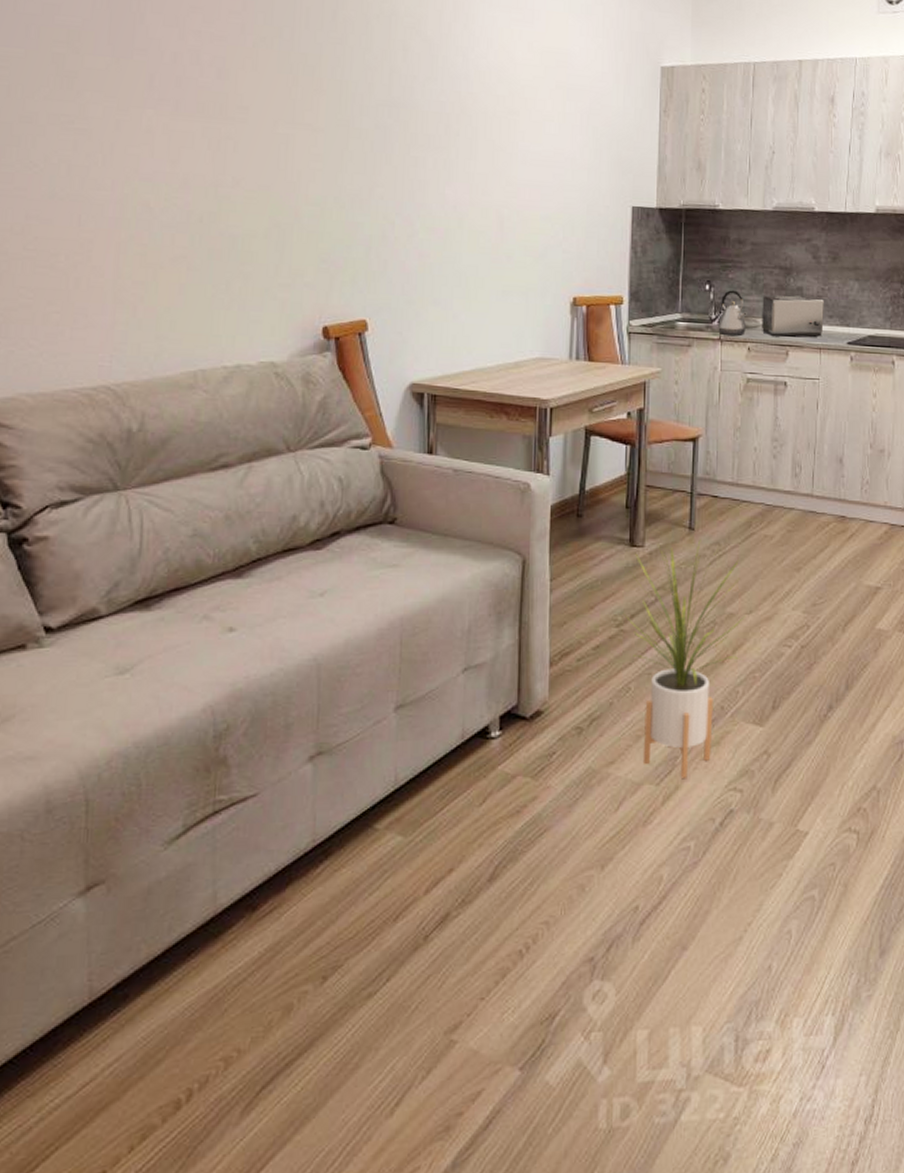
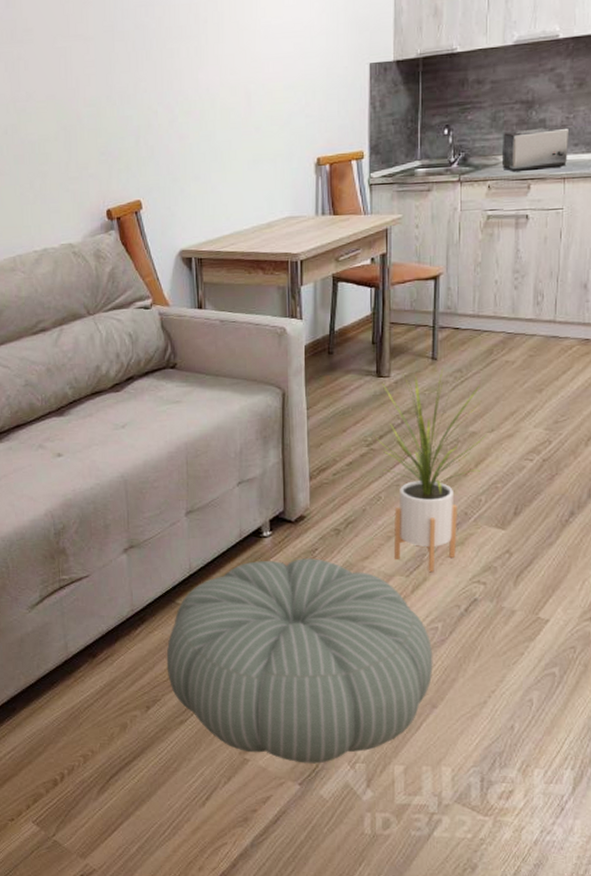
pouf: none [354,764,684,1039] -> present [166,558,433,764]
kettle: present [718,290,747,337] -> none [457,131,487,177]

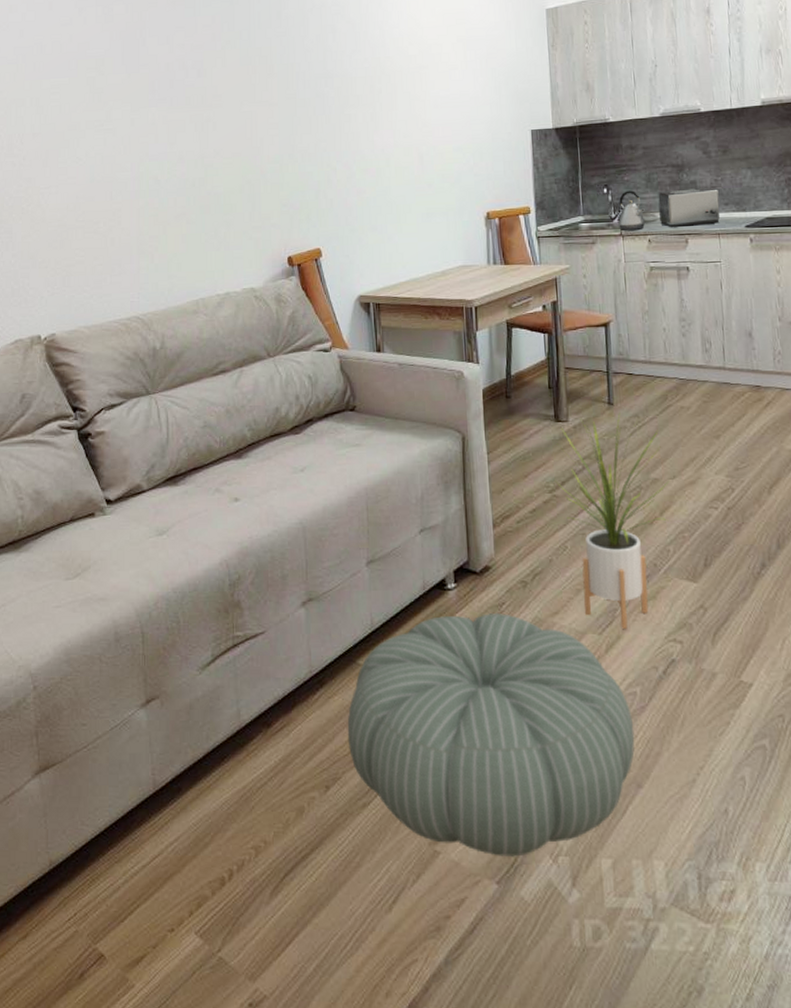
kettle: none [457,131,487,177] -> present [618,190,646,232]

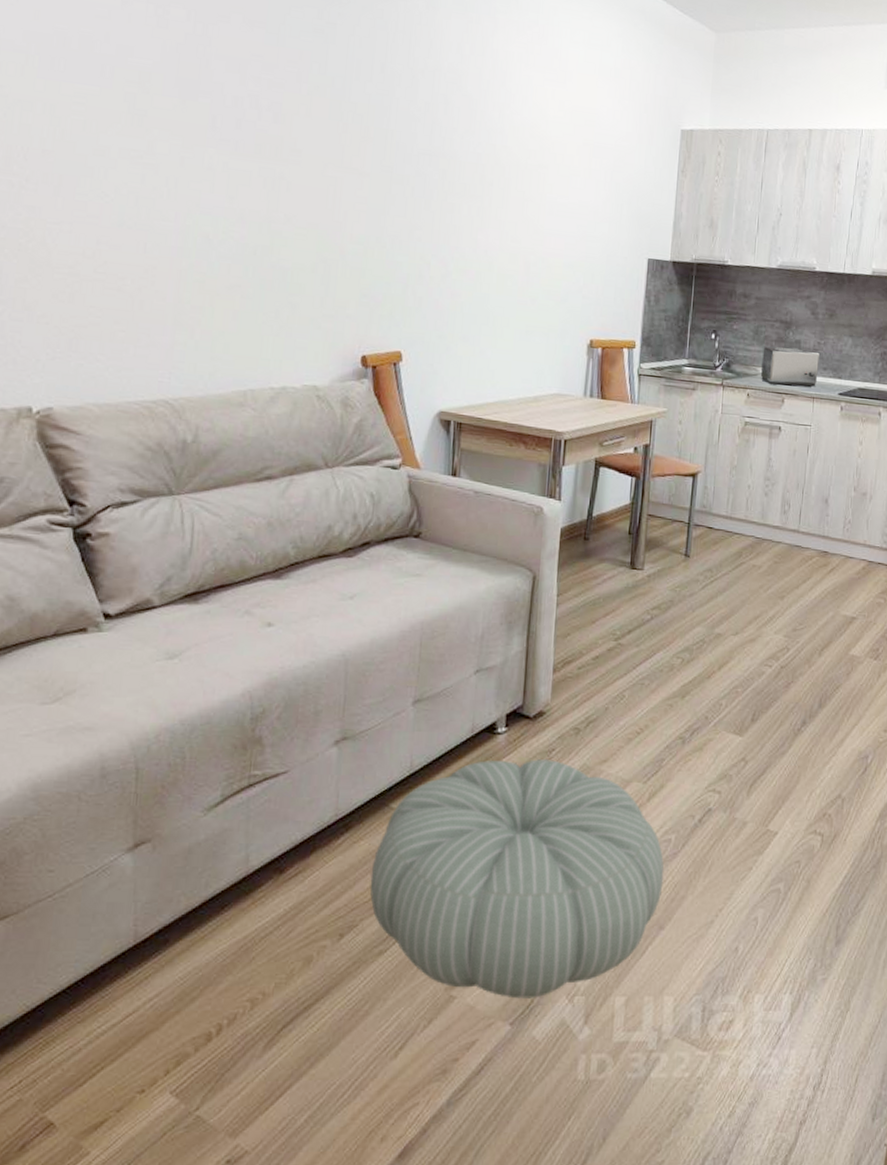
house plant: present [555,413,672,629] -> none [622,566,732,778]
kettle: present [618,190,646,232] -> none [721,340,748,383]

